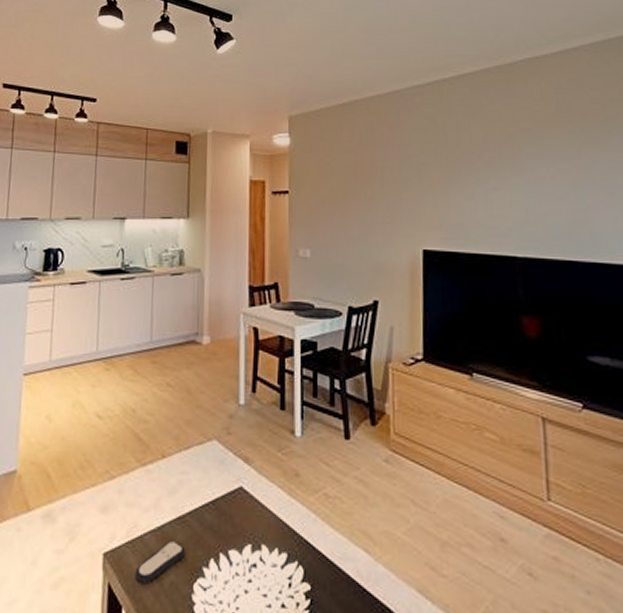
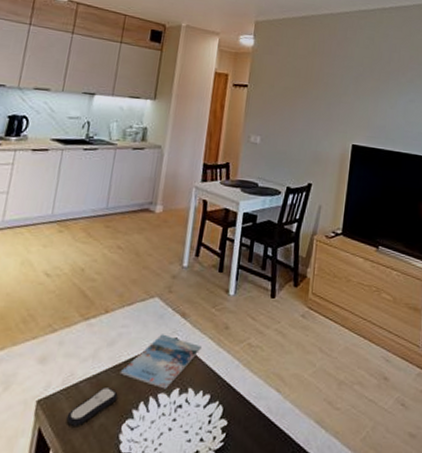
magazine: none [185,482,271,545] -> present [120,334,202,389]

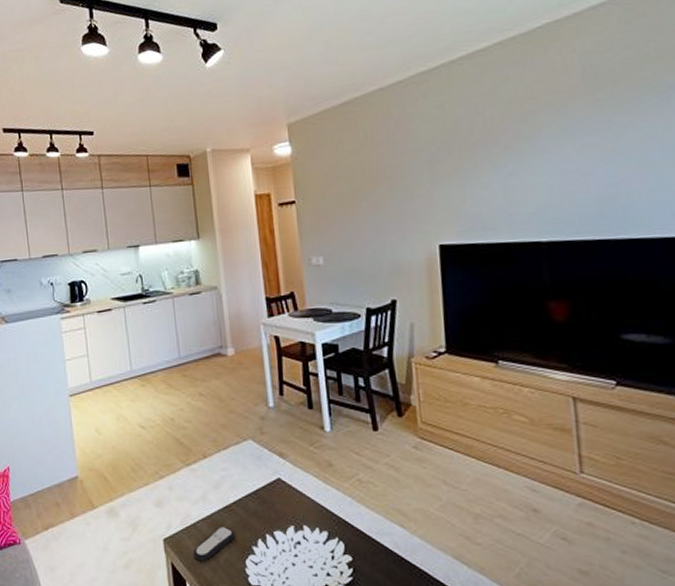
magazine: present [120,334,202,389] -> none [231,475,308,527]

